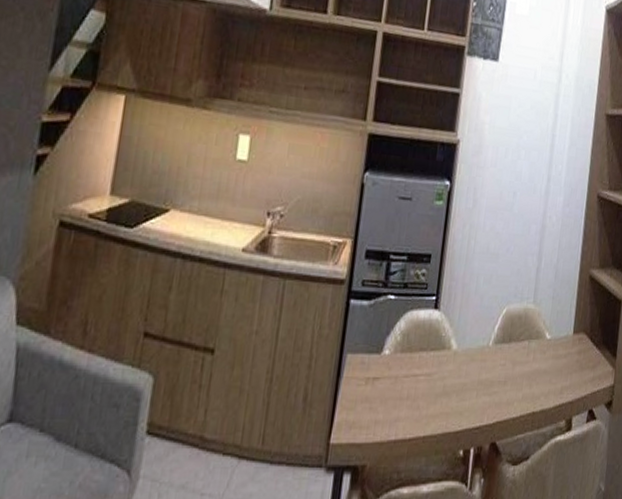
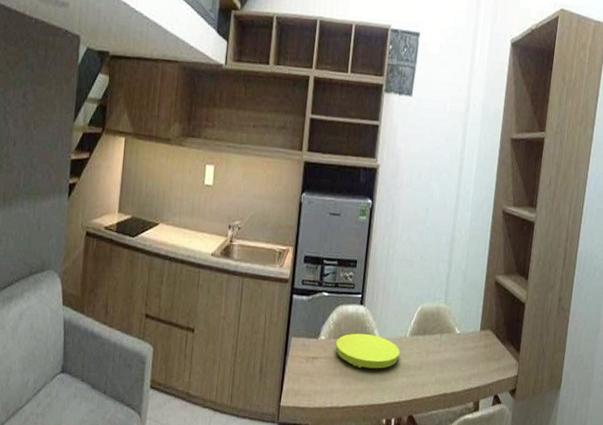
plate: none [403,345,481,389] -> present [335,333,400,369]

